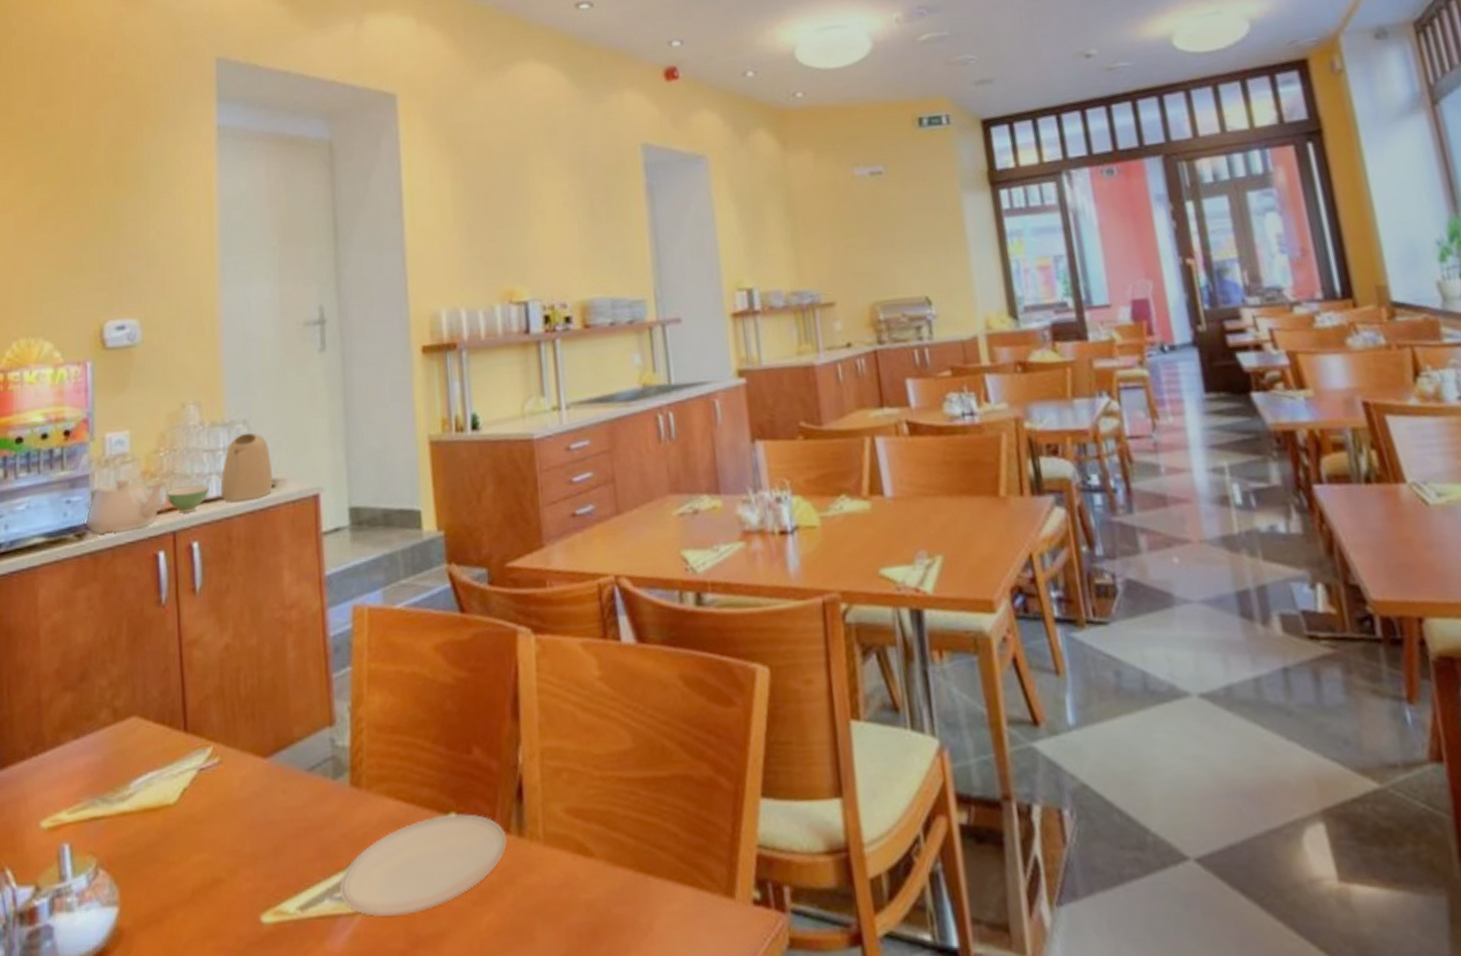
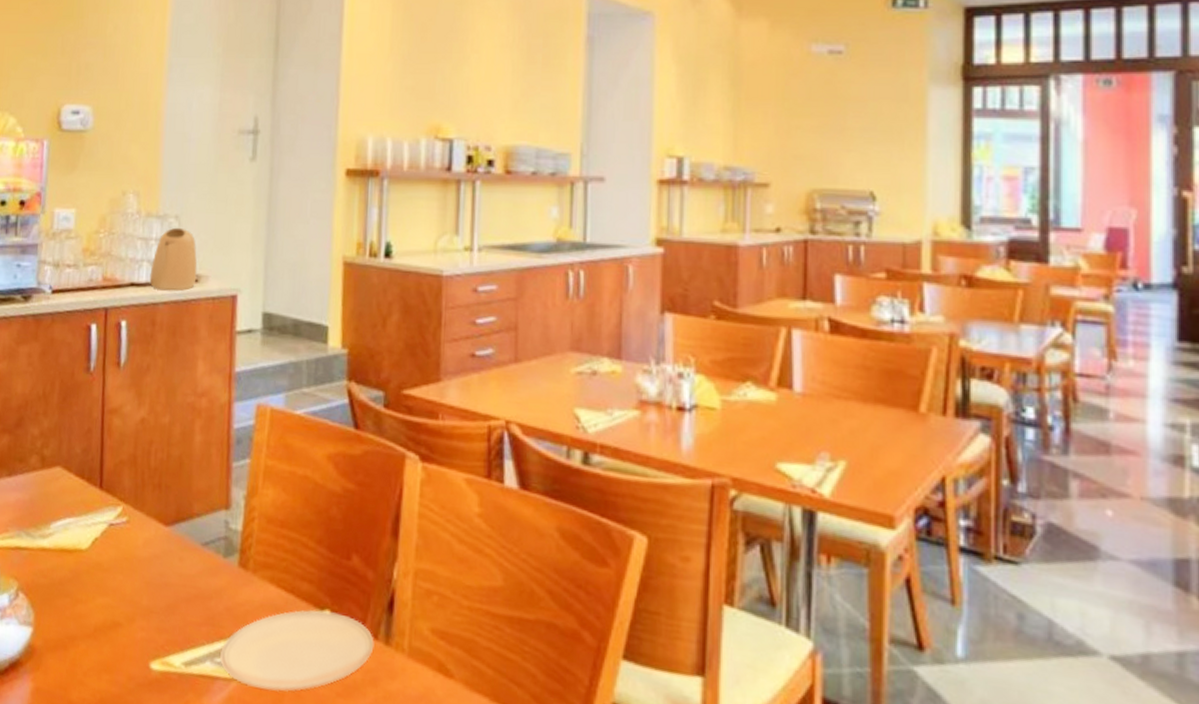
teapot: present [84,477,165,535] -> none [30,251,103,302]
bowl: present [165,485,210,513] -> none [102,268,140,293]

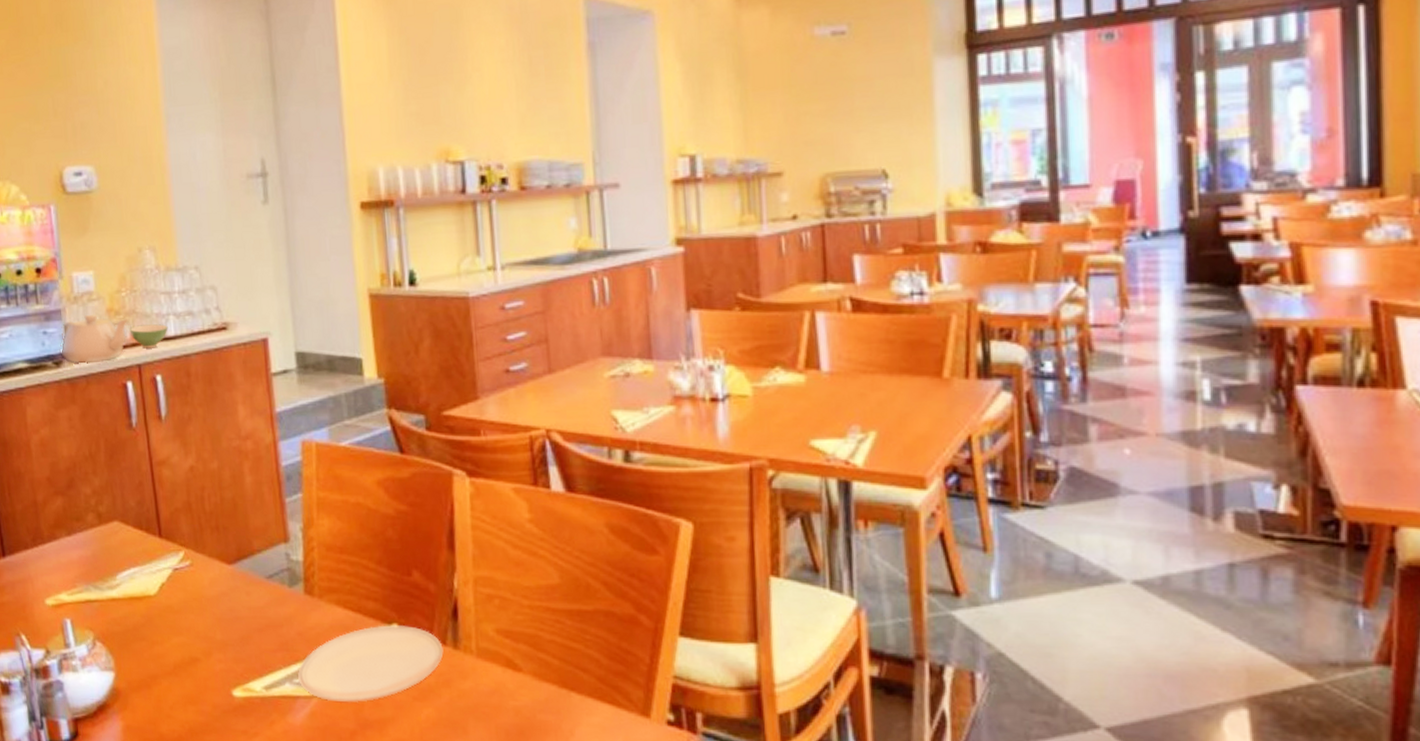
teapot: none [30,251,103,302] -> present [60,314,129,364]
bowl: none [102,268,140,293] -> present [129,324,168,349]
kettle: present [149,227,198,292] -> none [177,278,225,342]

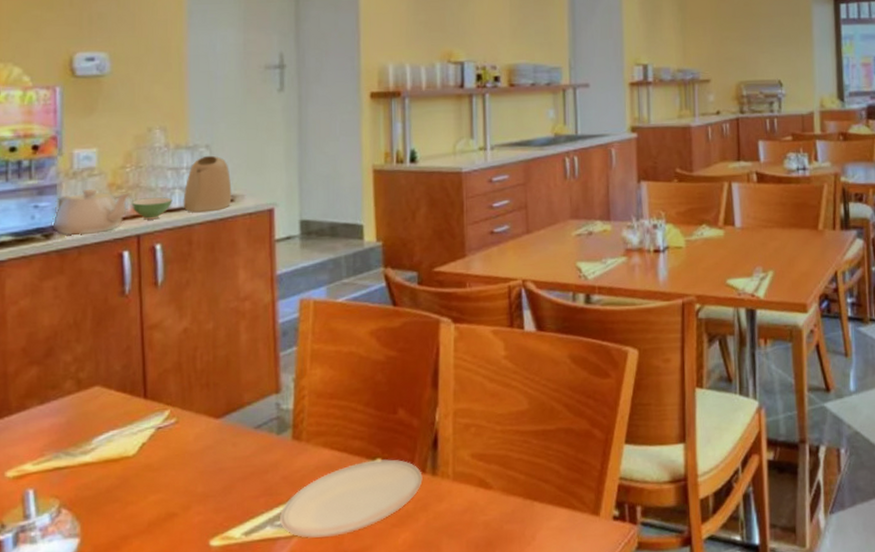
kettle: none [177,278,225,342] -> present [183,155,232,213]

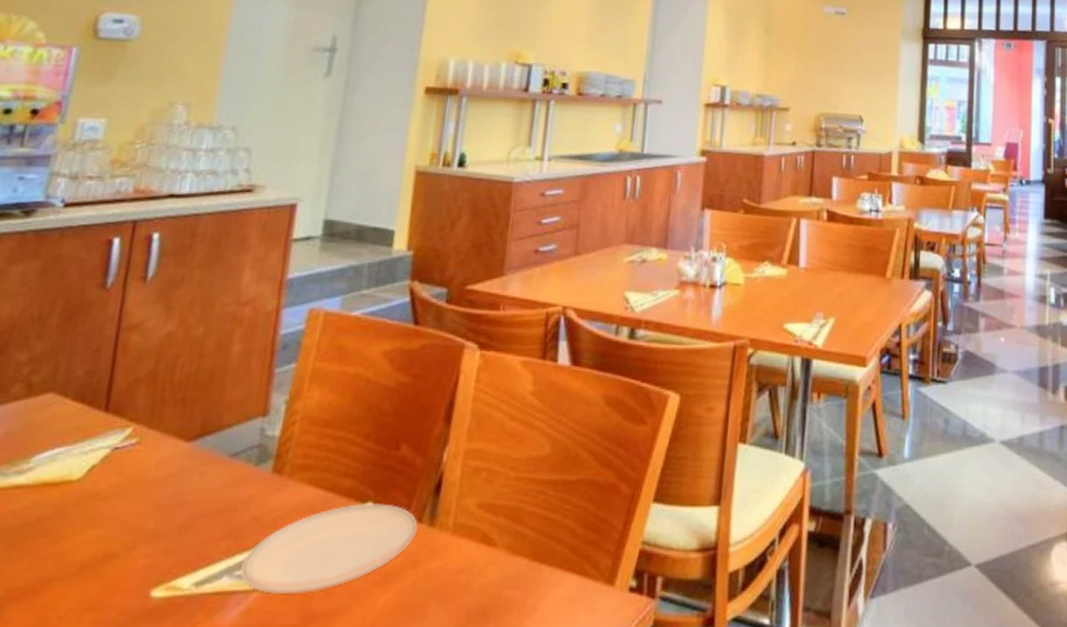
teapot: present [51,188,131,236] -> none [34,163,136,216]
bowl: present [131,197,173,220] -> none [133,179,183,205]
kettle: present [183,155,232,213] -> none [193,138,254,202]

